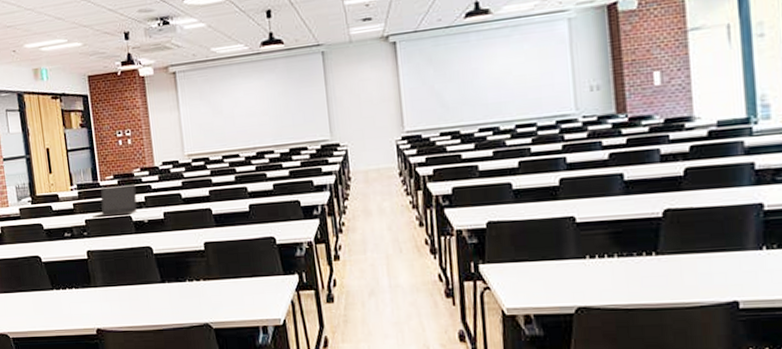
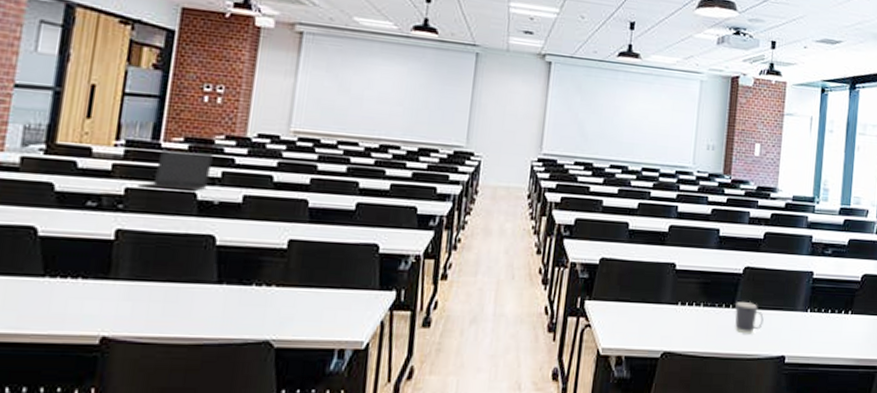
mug: none [659,247,701,280] -> present [734,302,764,333]

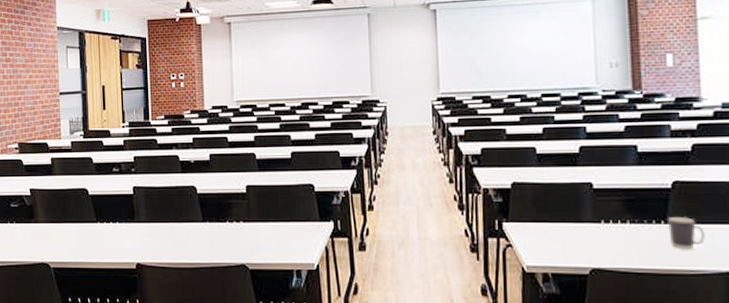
laptop: present [136,150,213,191] -> none [140,125,185,156]

